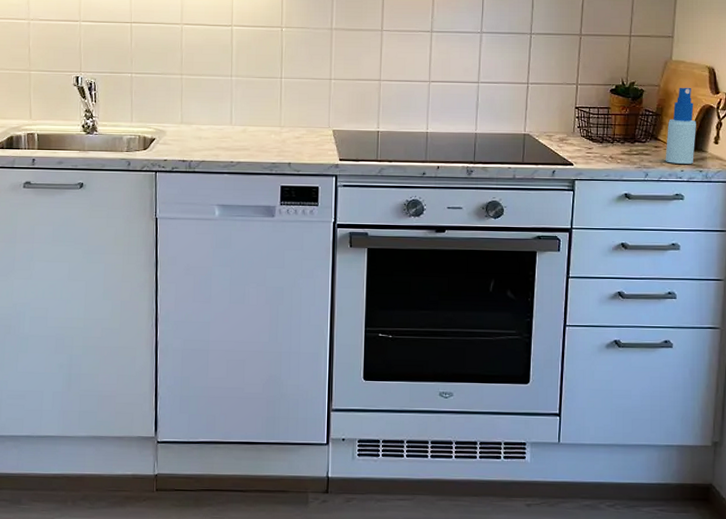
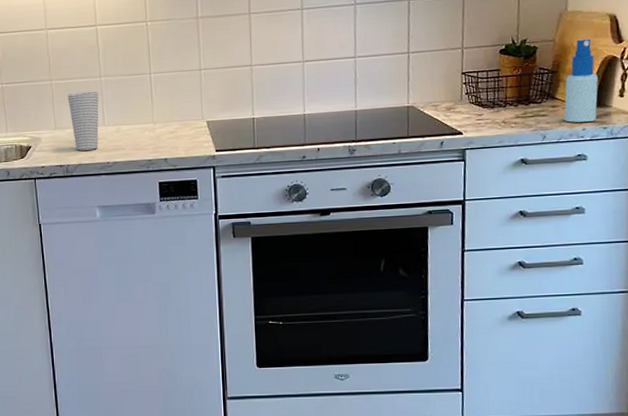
cup: none [197,89,228,148] -> present [67,91,99,151]

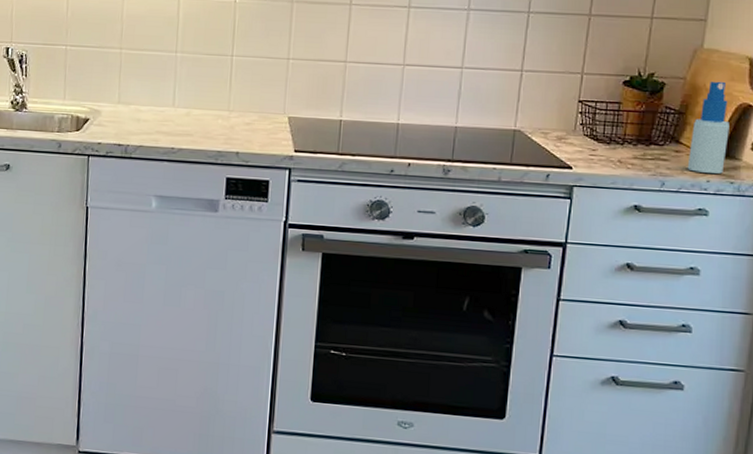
cup: present [67,91,99,151] -> none [137,66,172,132]

